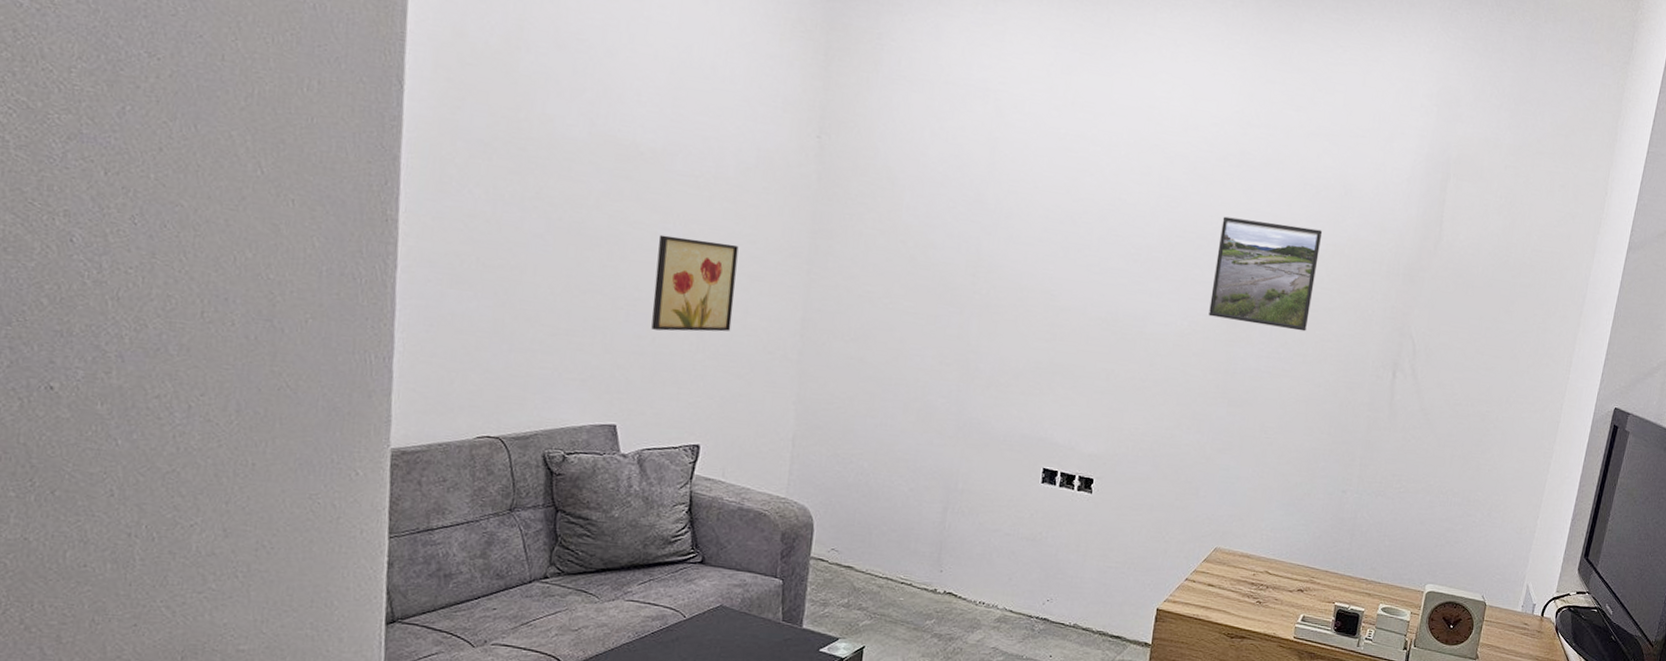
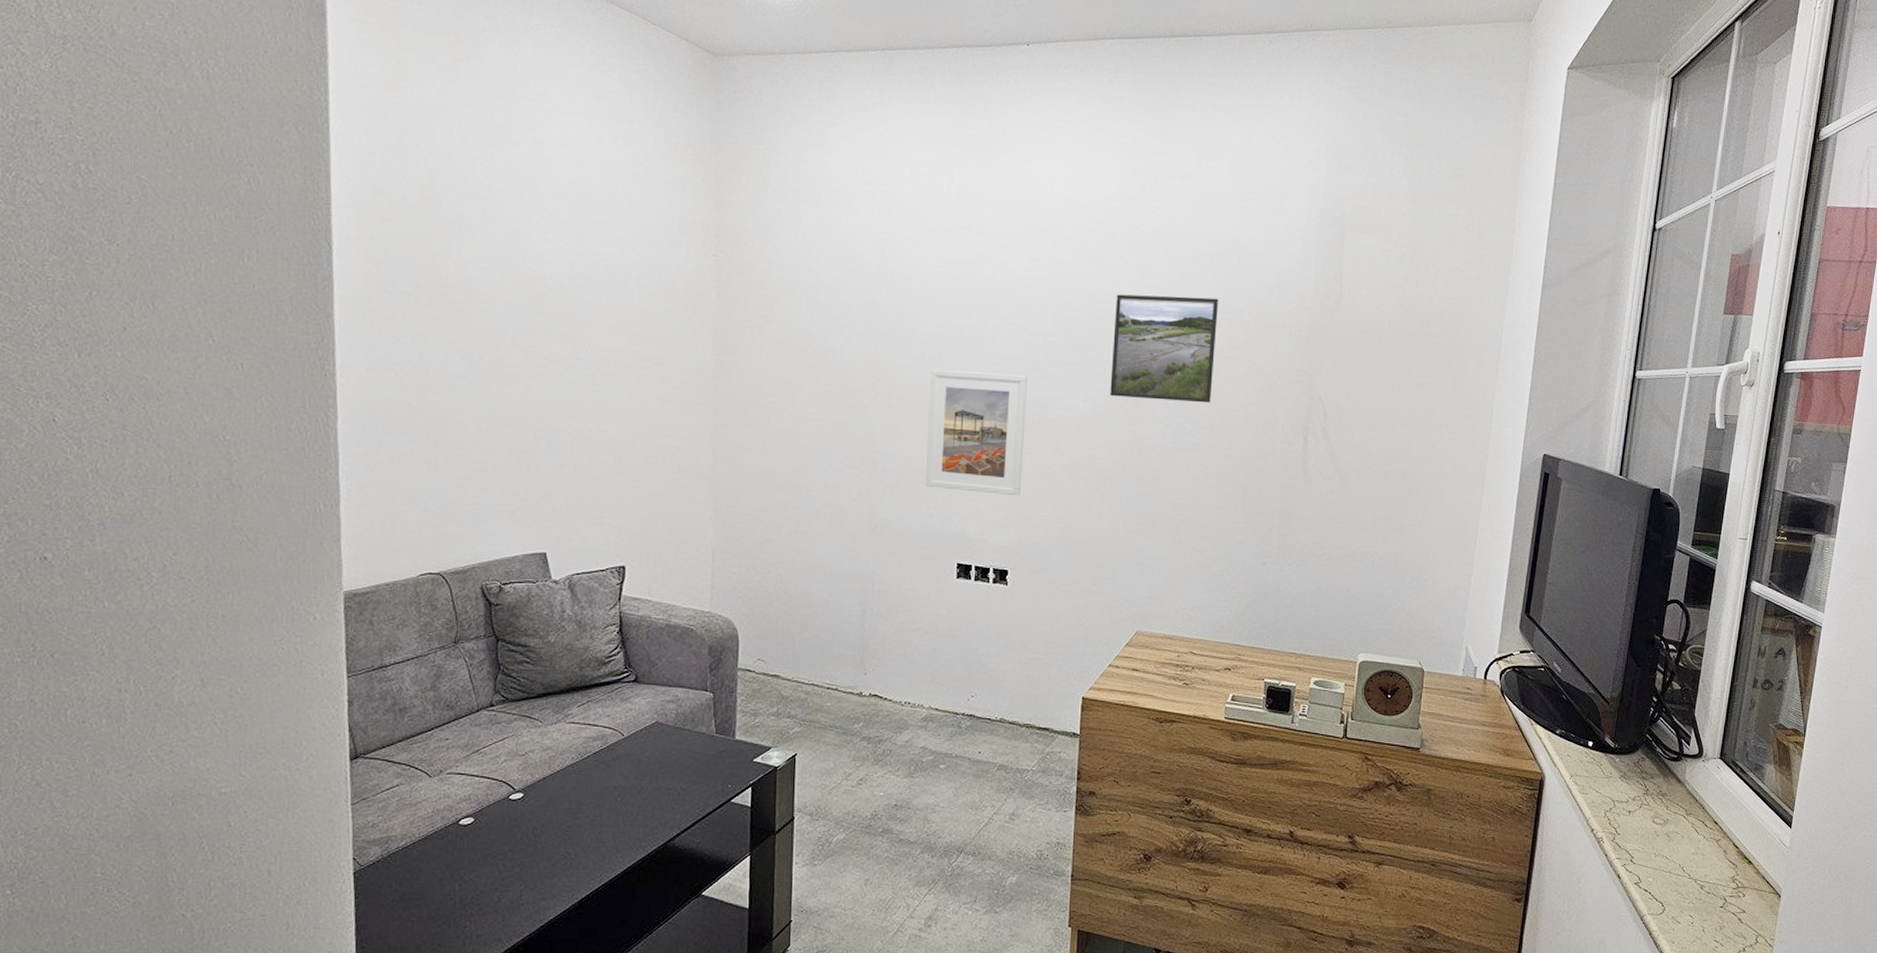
wall art: present [651,234,739,332] -> none [571,365,648,458]
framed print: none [1018,273,1129,407] -> present [926,369,1028,496]

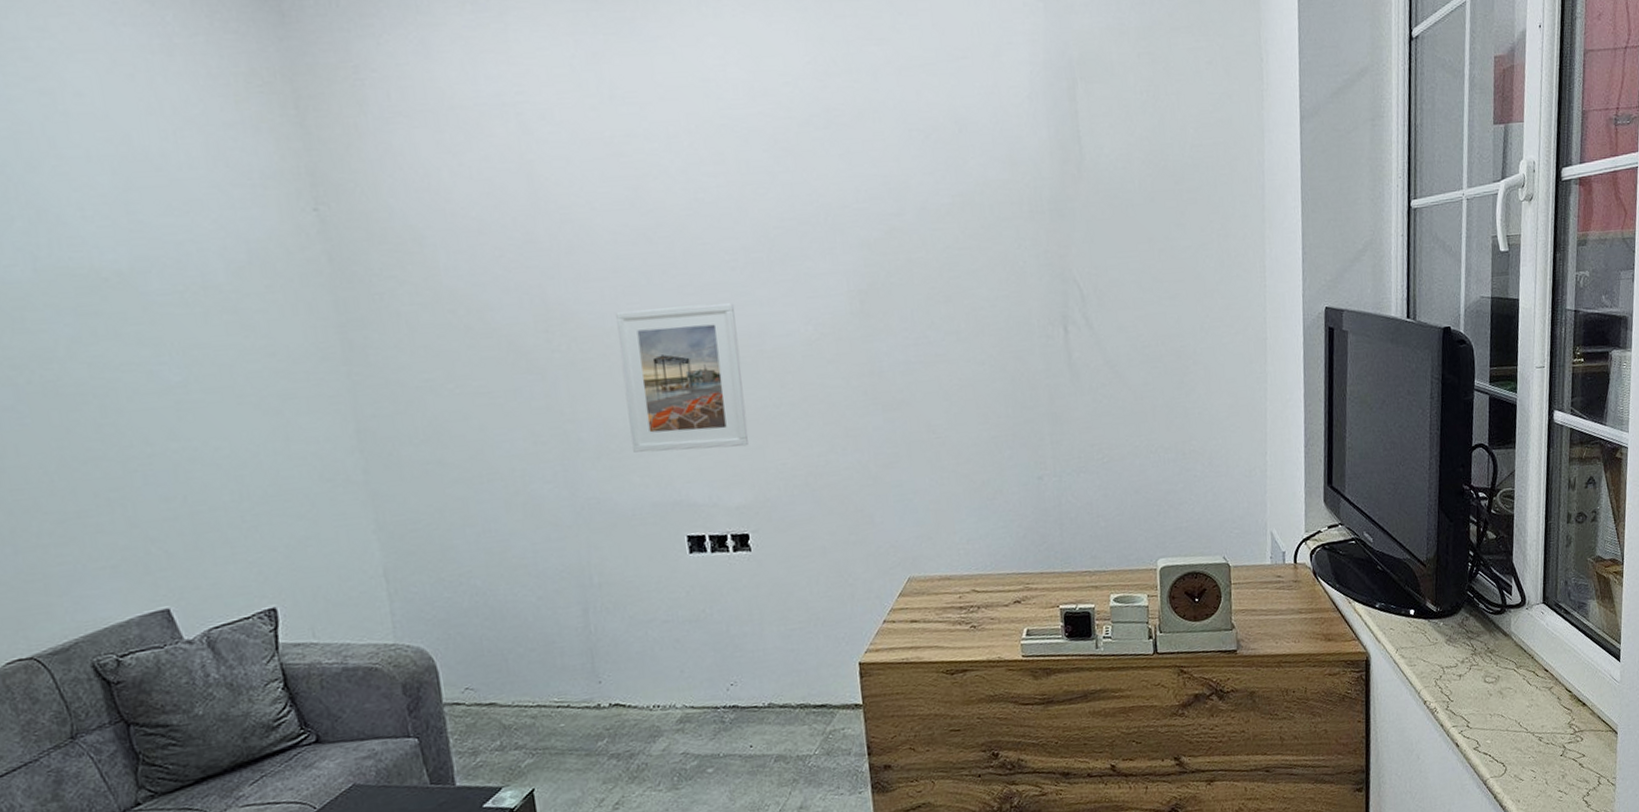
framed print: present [1110,294,1219,403] -> none [823,180,952,313]

